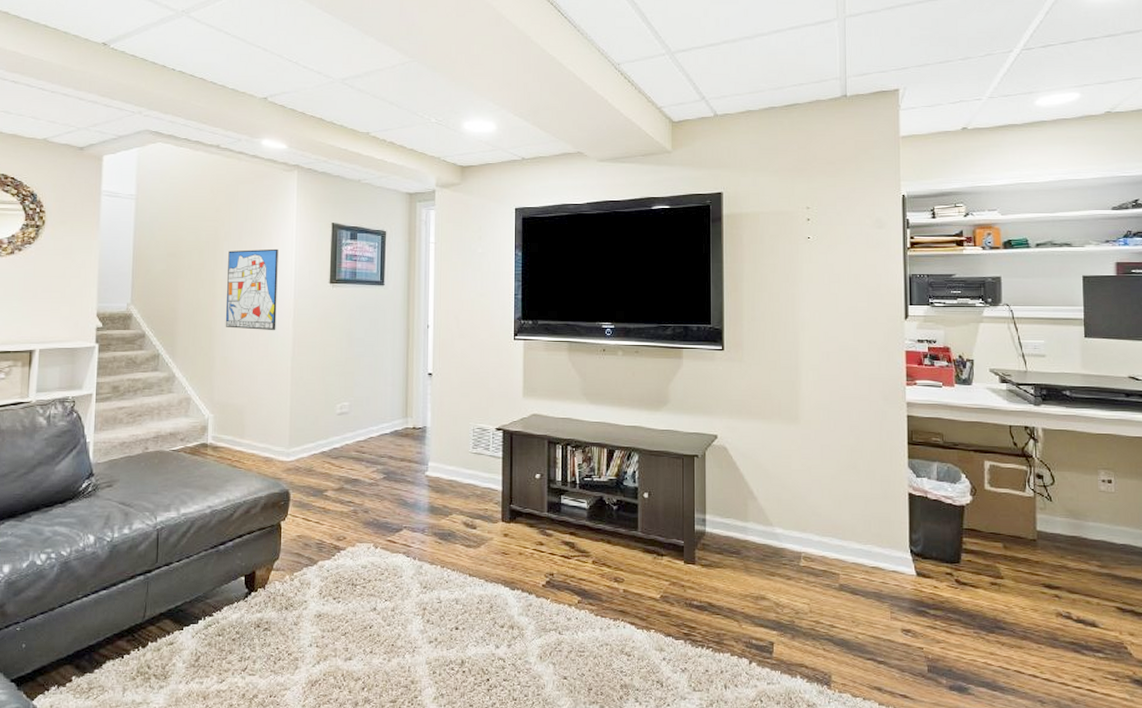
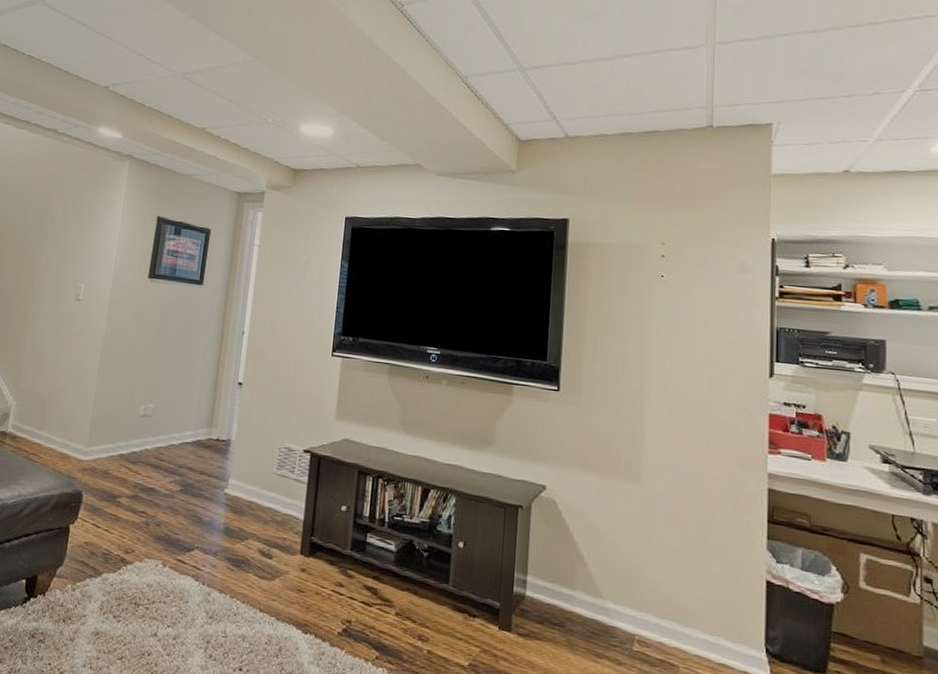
wall art: present [225,248,278,331] -> none [39,235,102,322]

